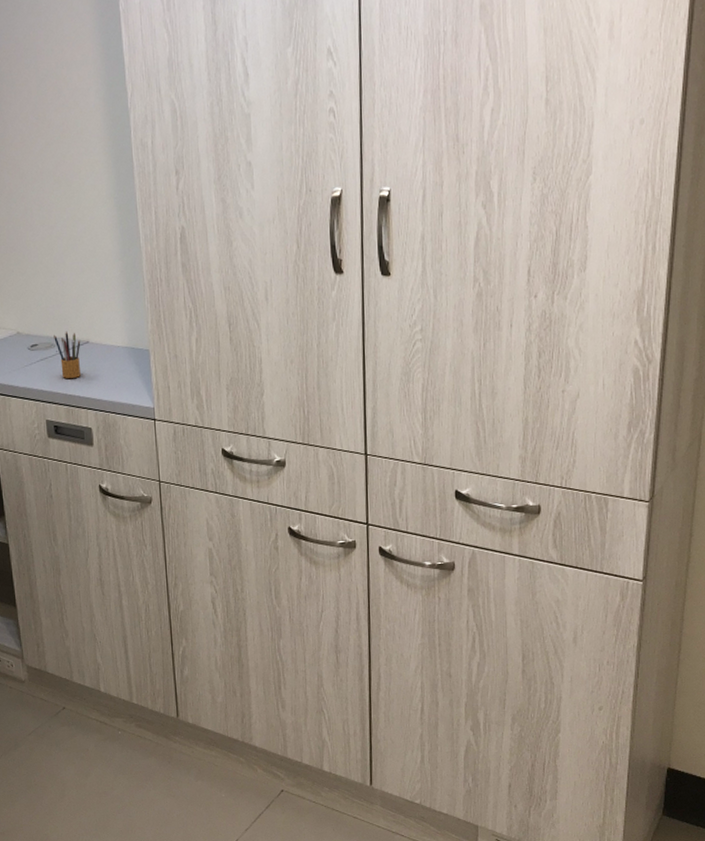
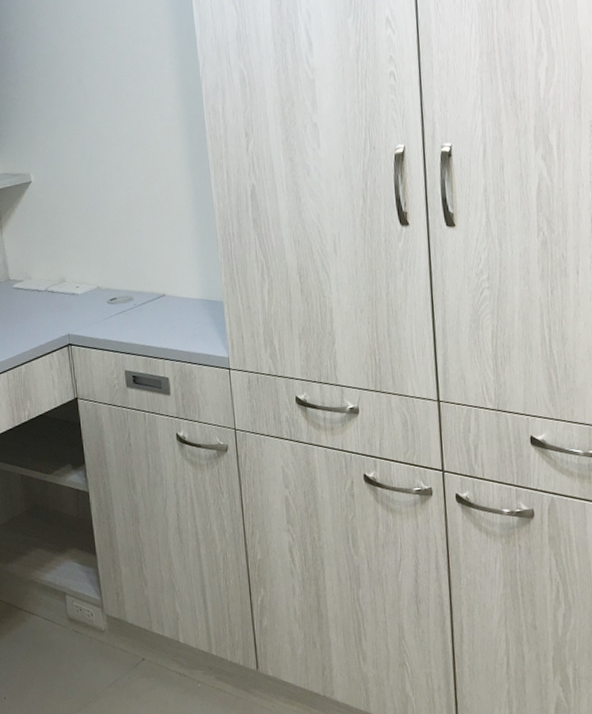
pencil box: present [54,331,82,378] -> none [132,285,159,330]

